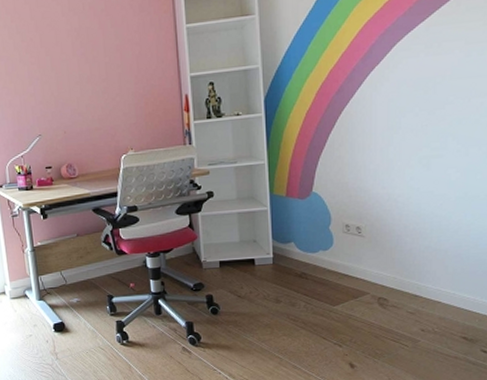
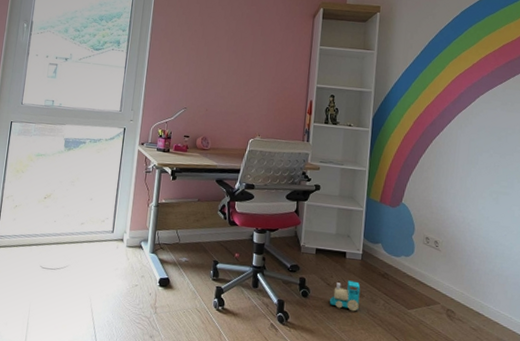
toy train: none [244,287,277,319] -> present [330,280,361,312]

